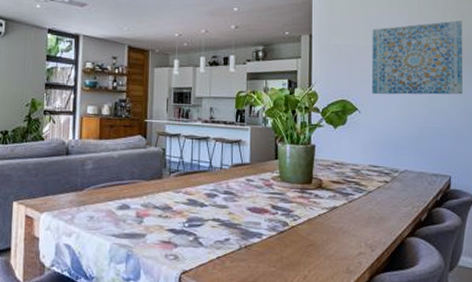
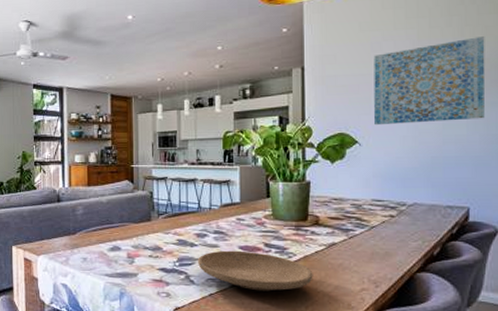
plate: none [207,211,316,255] -> present [198,250,313,291]

